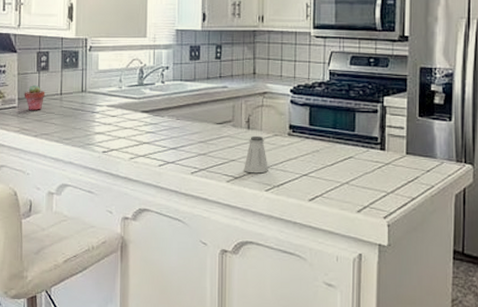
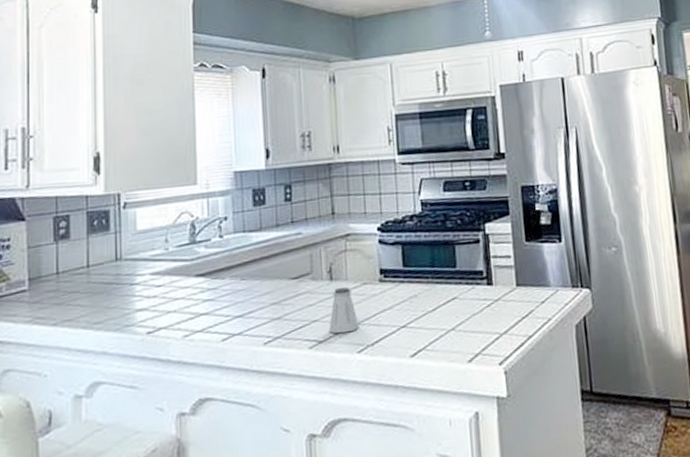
potted succulent: present [24,85,45,110] -> none [36,259,66,292]

